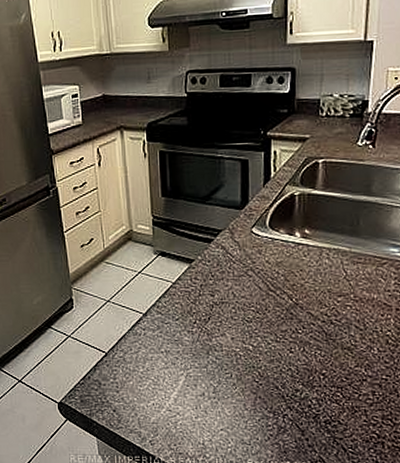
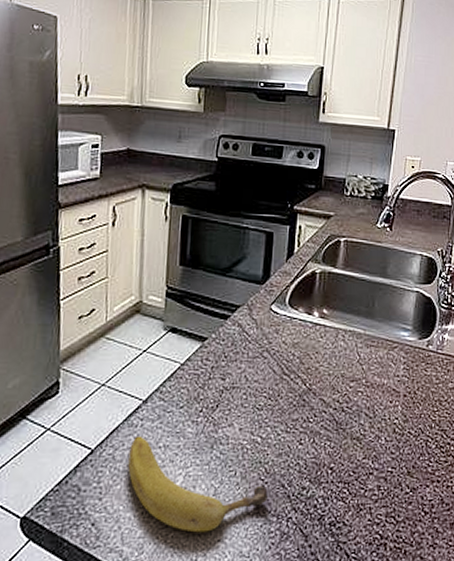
fruit: none [136,342,264,422] -> present [128,436,269,533]

